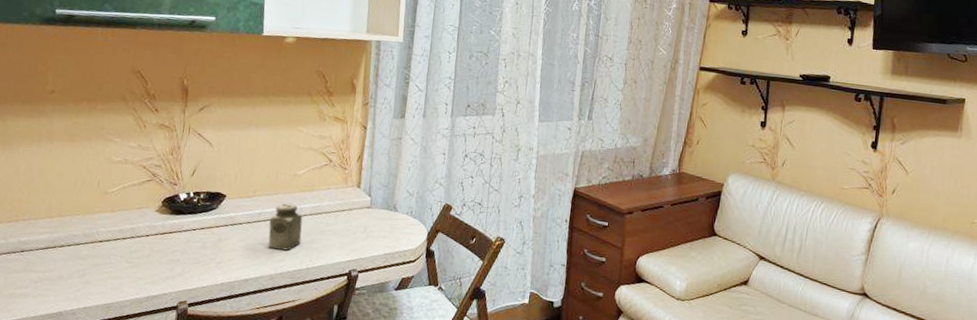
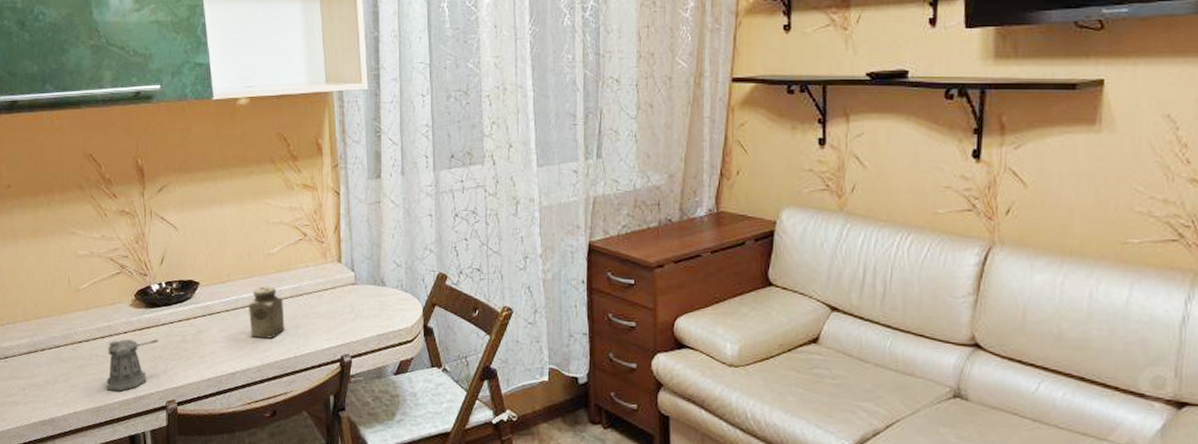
pepper shaker: none [120,242,179,290] -> present [106,339,159,392]

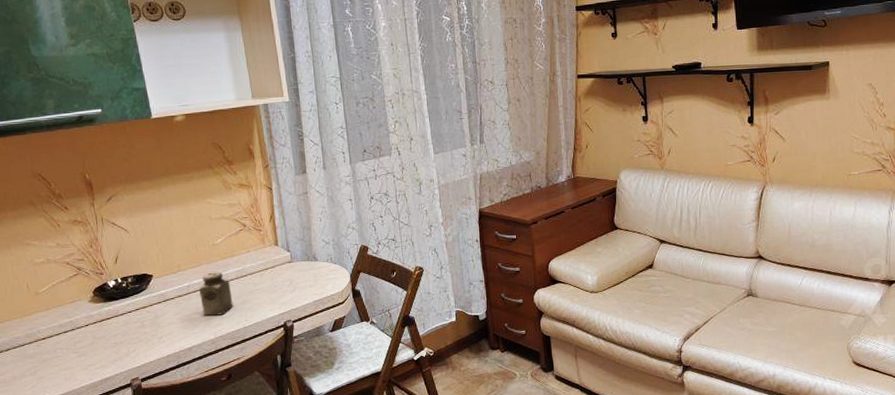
pepper shaker: present [106,339,159,392] -> none [71,327,119,377]

